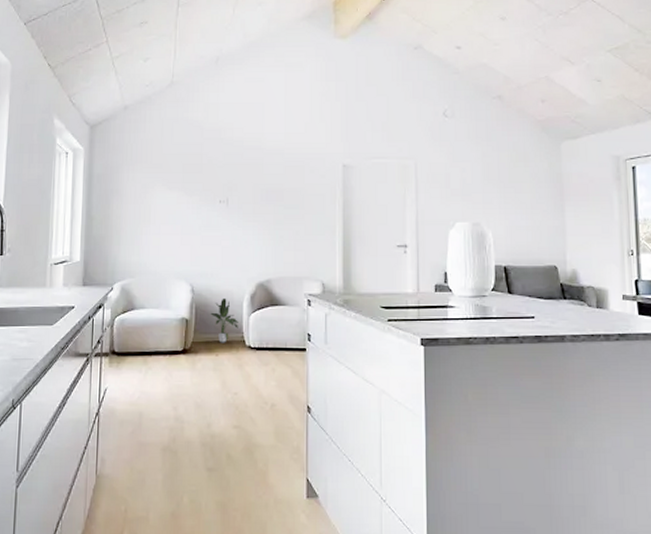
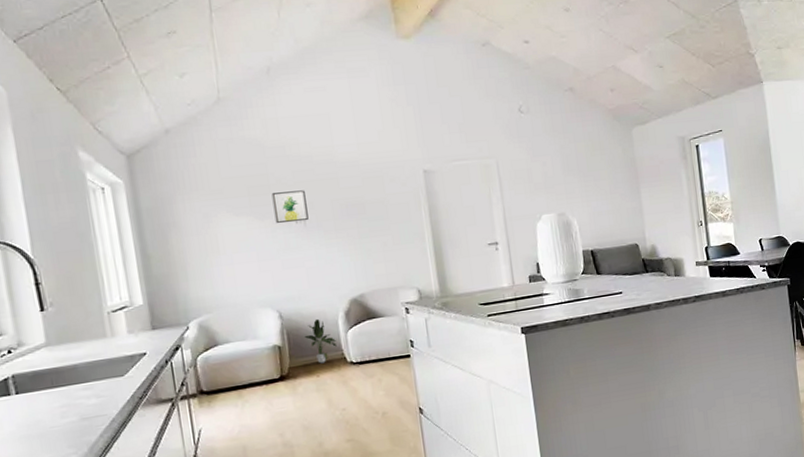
wall art: none [202,172,232,202] -> present [271,190,309,223]

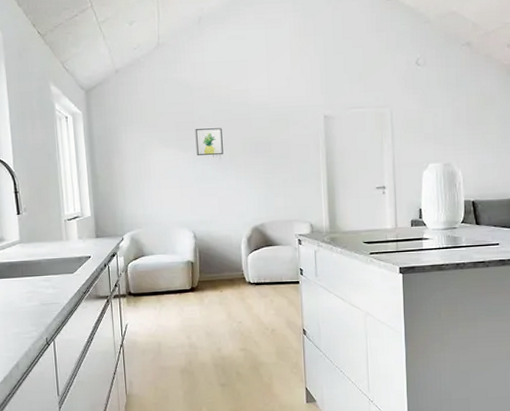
potted plant: present [304,318,337,364] -> none [212,241,238,281]

